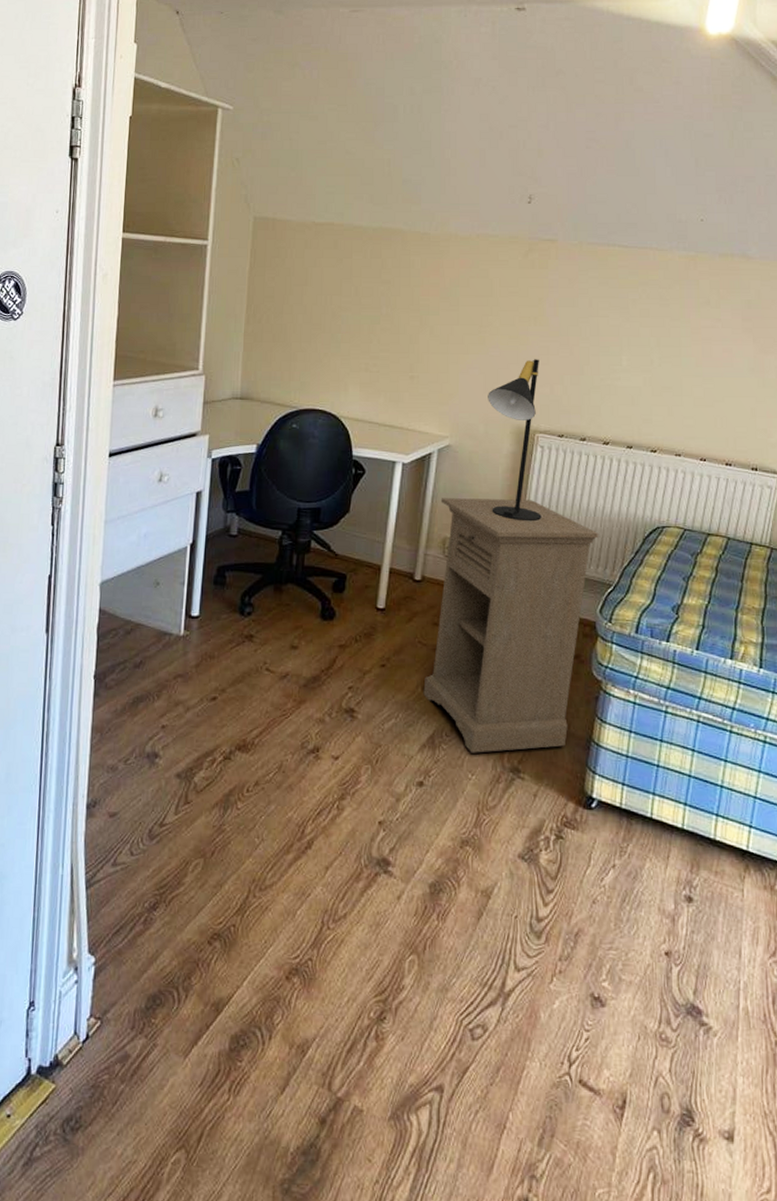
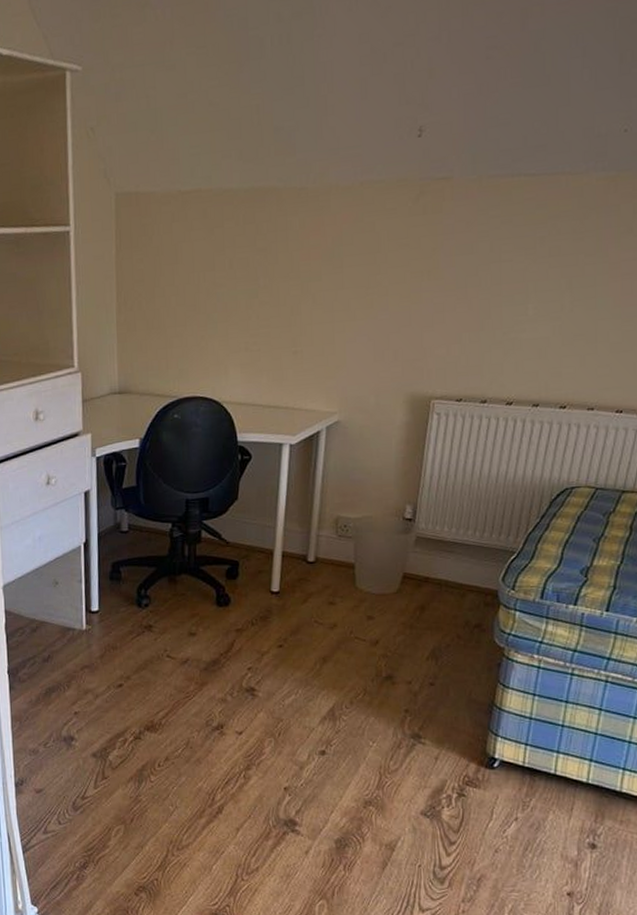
nightstand: present [423,498,599,753] -> none [321,471,502,723]
table lamp: present [488,359,542,522] -> none [378,318,439,494]

